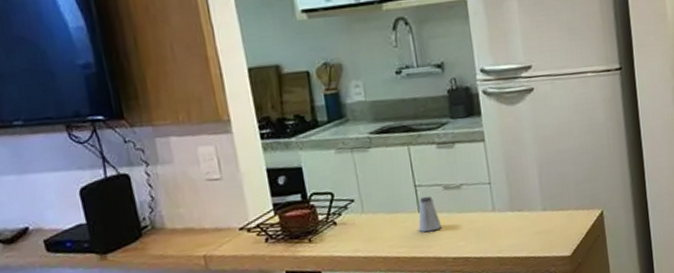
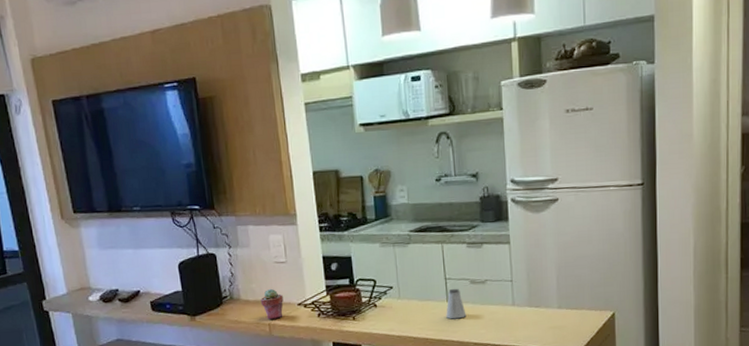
potted succulent: none [191,212,222,251] -> present [260,288,283,320]

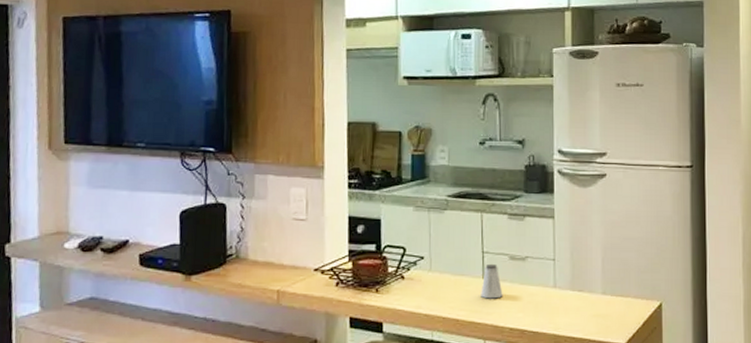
potted succulent: present [260,288,283,320] -> none [271,248,298,285]

